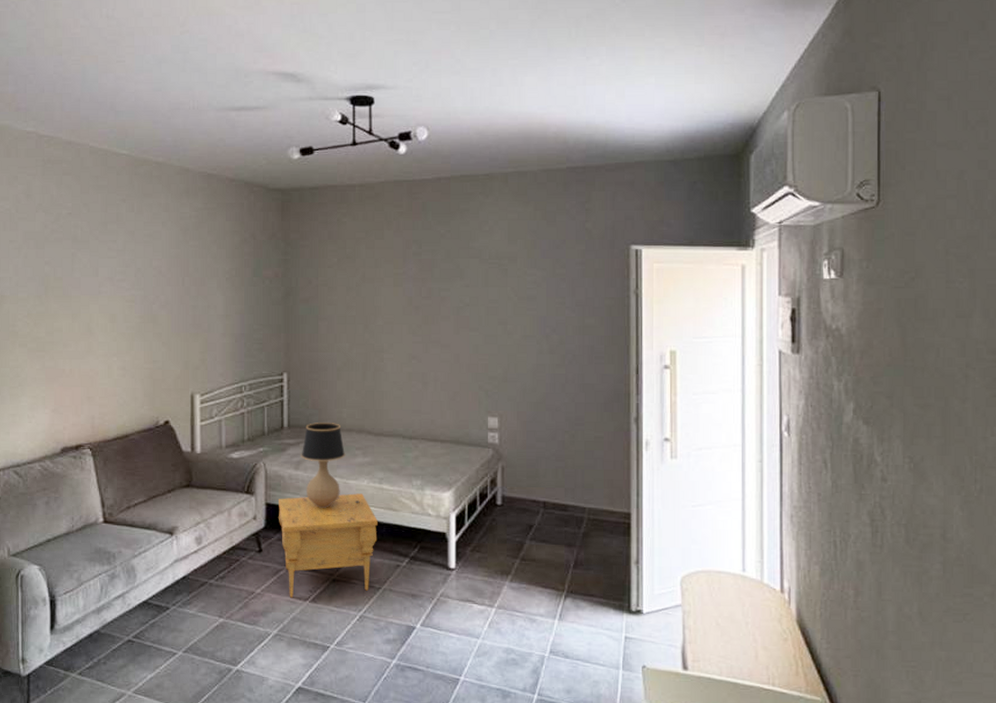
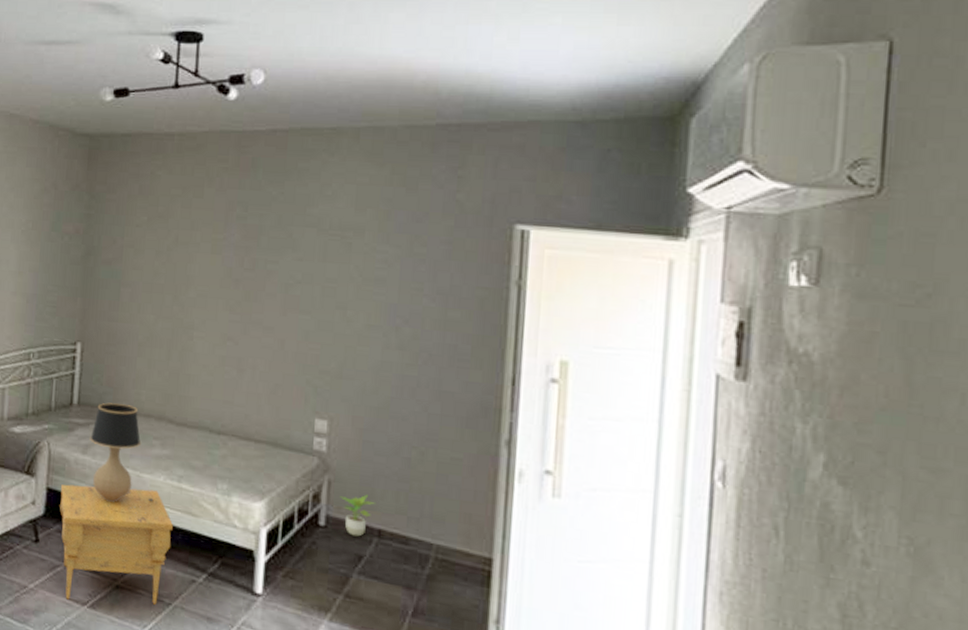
potted plant: none [512,474,539,510] -> present [340,494,375,537]

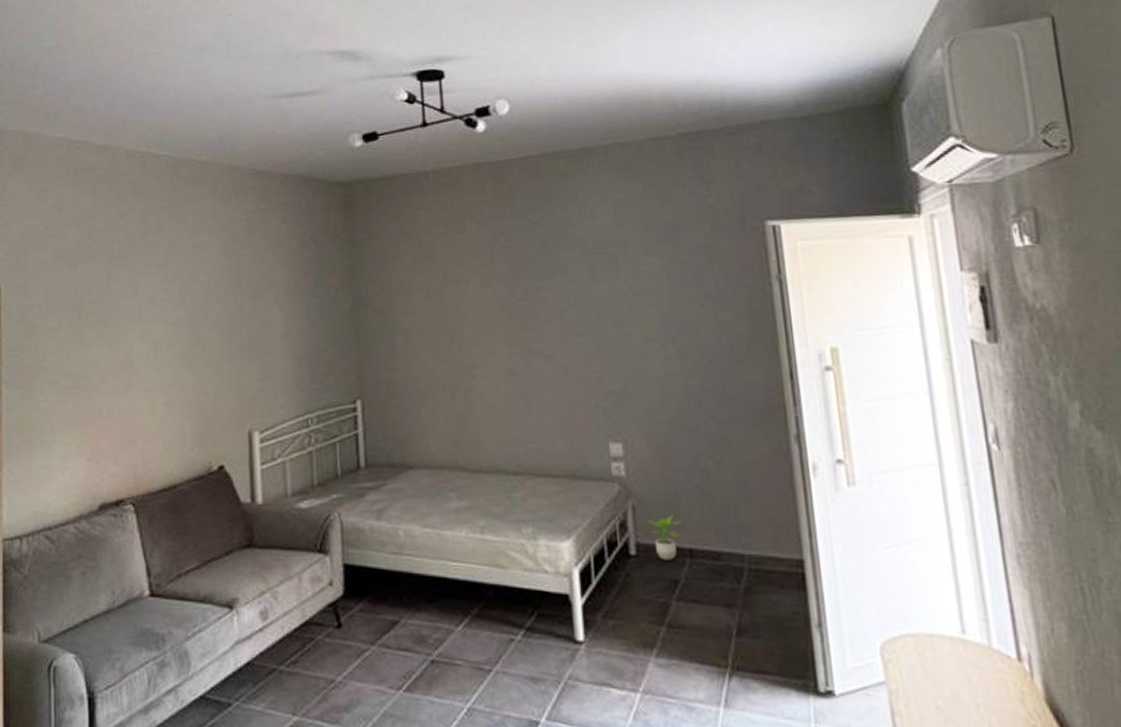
nightstand: present [60,484,173,605] -> none [359,547,483,687]
table lamp: present [90,402,154,517] -> none [382,459,459,578]

